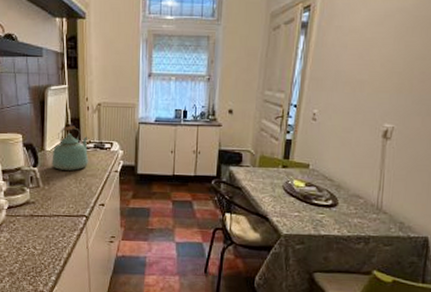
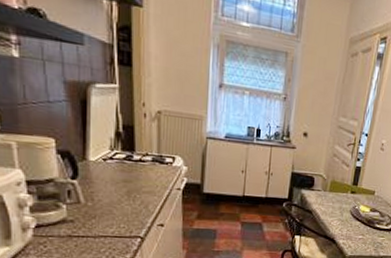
kettle: present [52,125,89,171] -> none [97,133,146,186]

